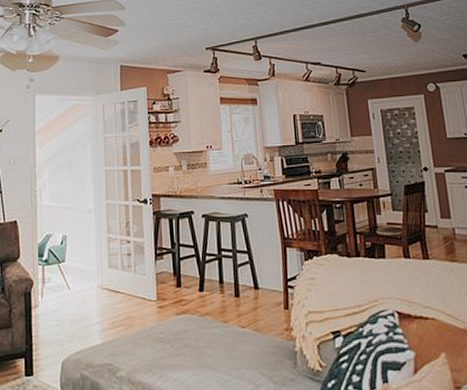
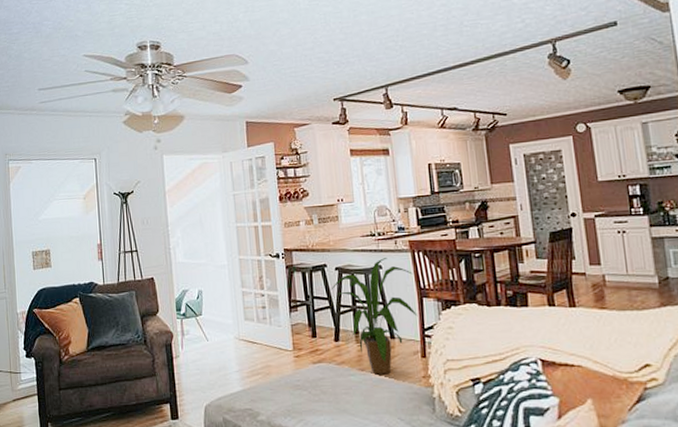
house plant: none [197,206,282,327] -> present [331,258,418,375]

